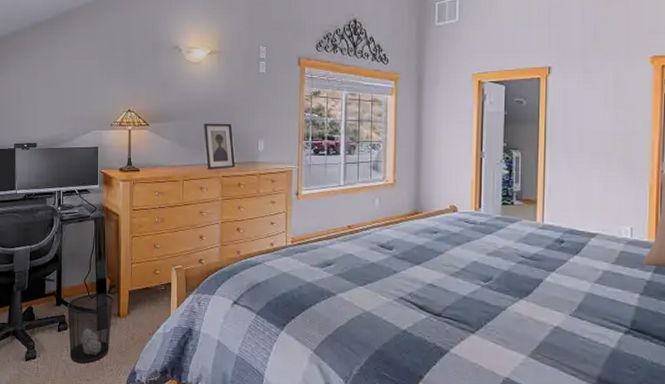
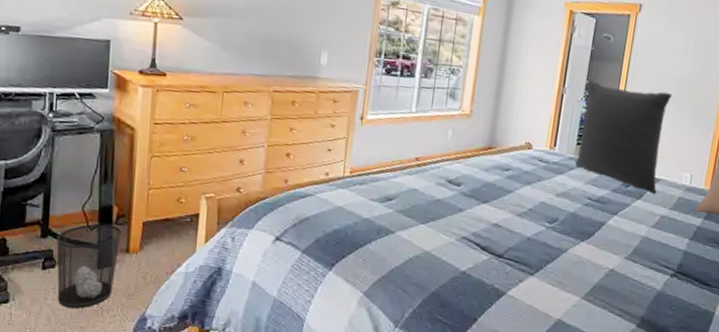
picture frame: present [204,123,236,170] -> none [254,24,292,83]
pillow: none [503,143,596,249] -> present [575,80,672,194]

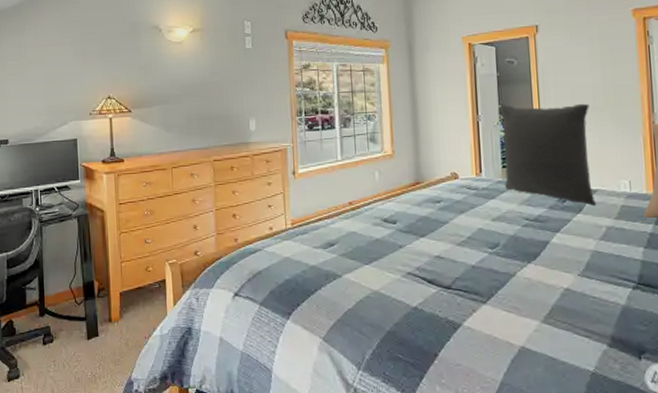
waste bin: present [56,223,123,308] -> none [51,298,104,378]

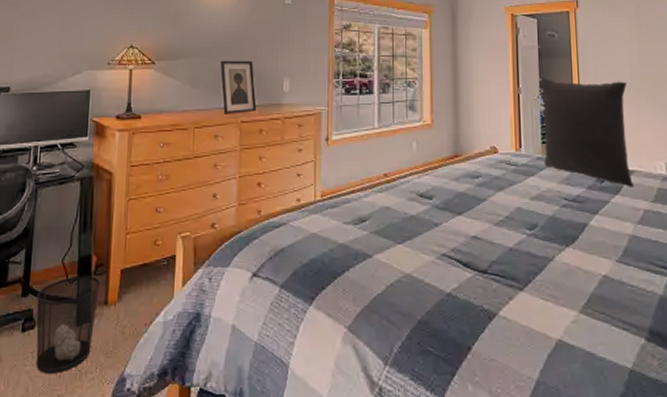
waste bin: none [51,298,104,378] -> present [35,275,101,373]
picture frame: none [190,103,227,155] -> present [220,60,257,115]

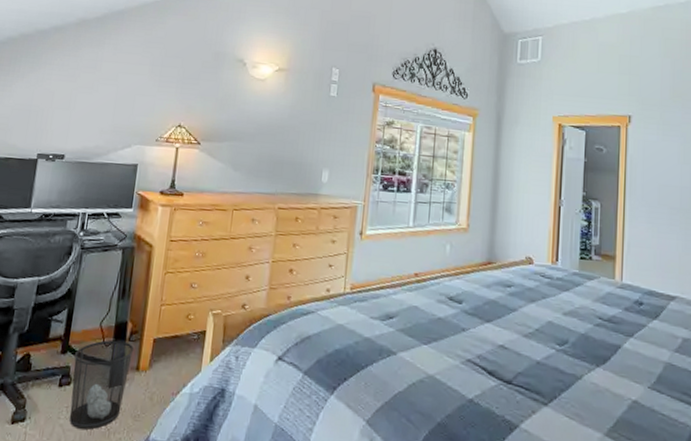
picture frame: present [220,60,257,115] -> none [262,146,295,200]
pillow: present [541,78,635,187] -> none [581,192,676,314]

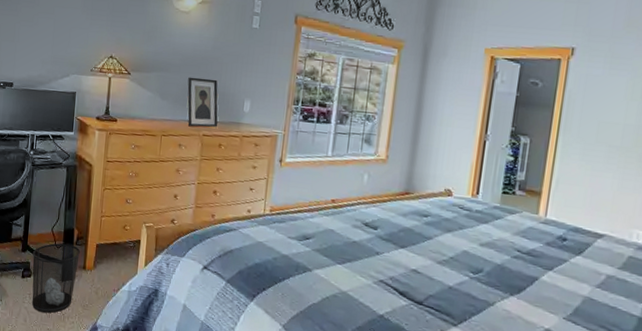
picture frame: none [262,146,295,200] -> present [187,77,218,128]

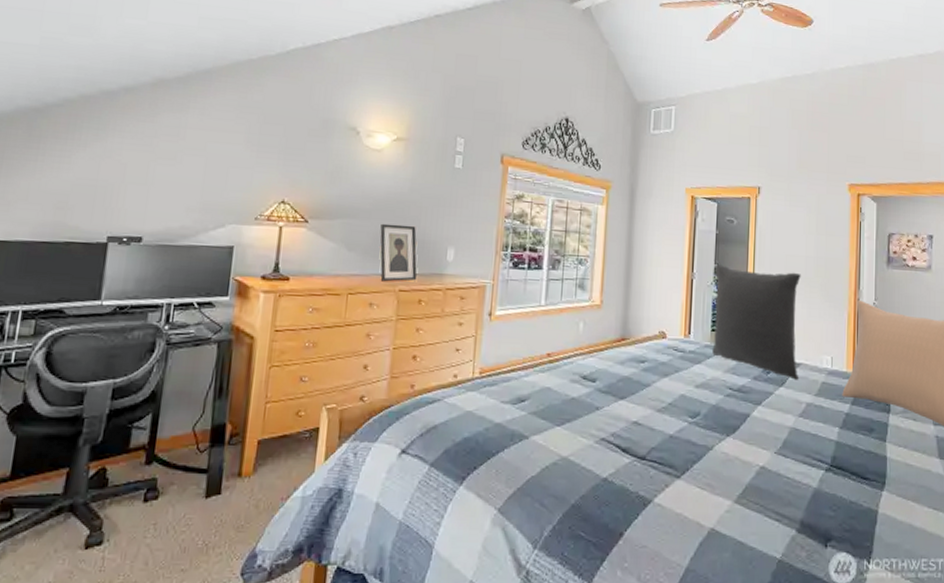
waste bin: present [32,243,81,314] -> none [157,445,235,547]
pillow: none [501,127,616,251] -> present [712,264,801,380]

